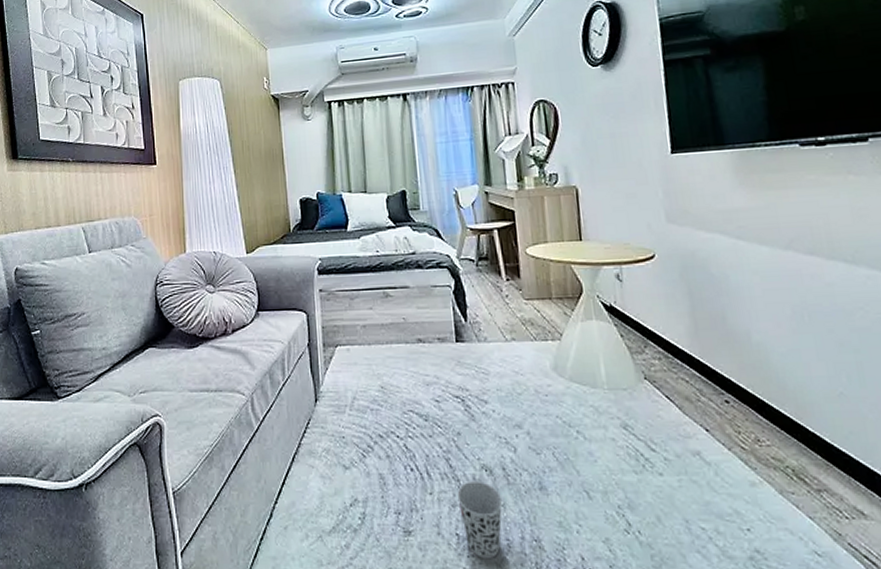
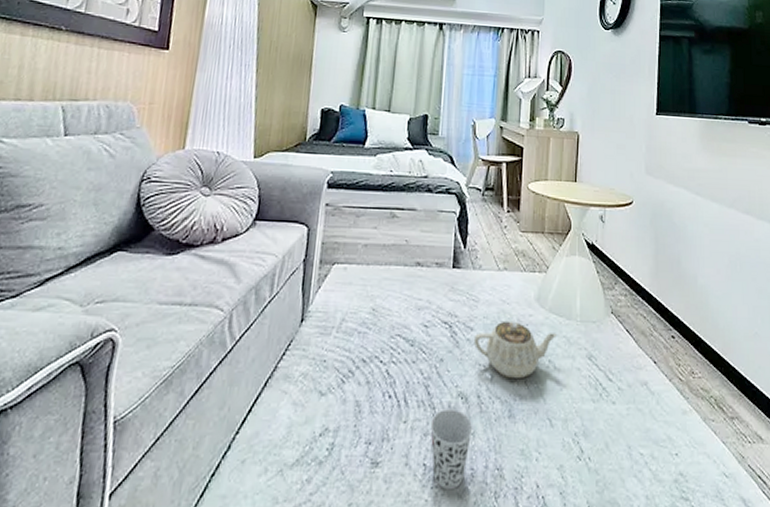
teapot: none [489,392,584,451] -> present [473,320,558,379]

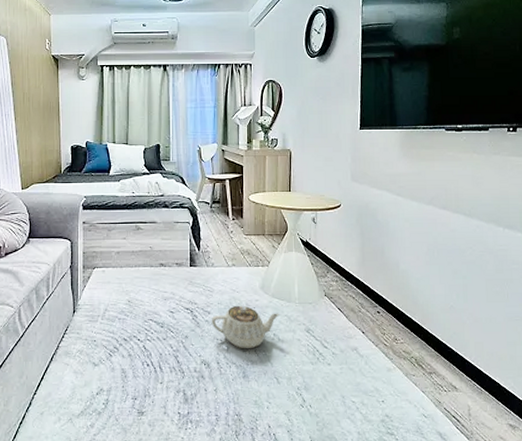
cup: present [430,409,473,490] -> none [181,373,215,431]

